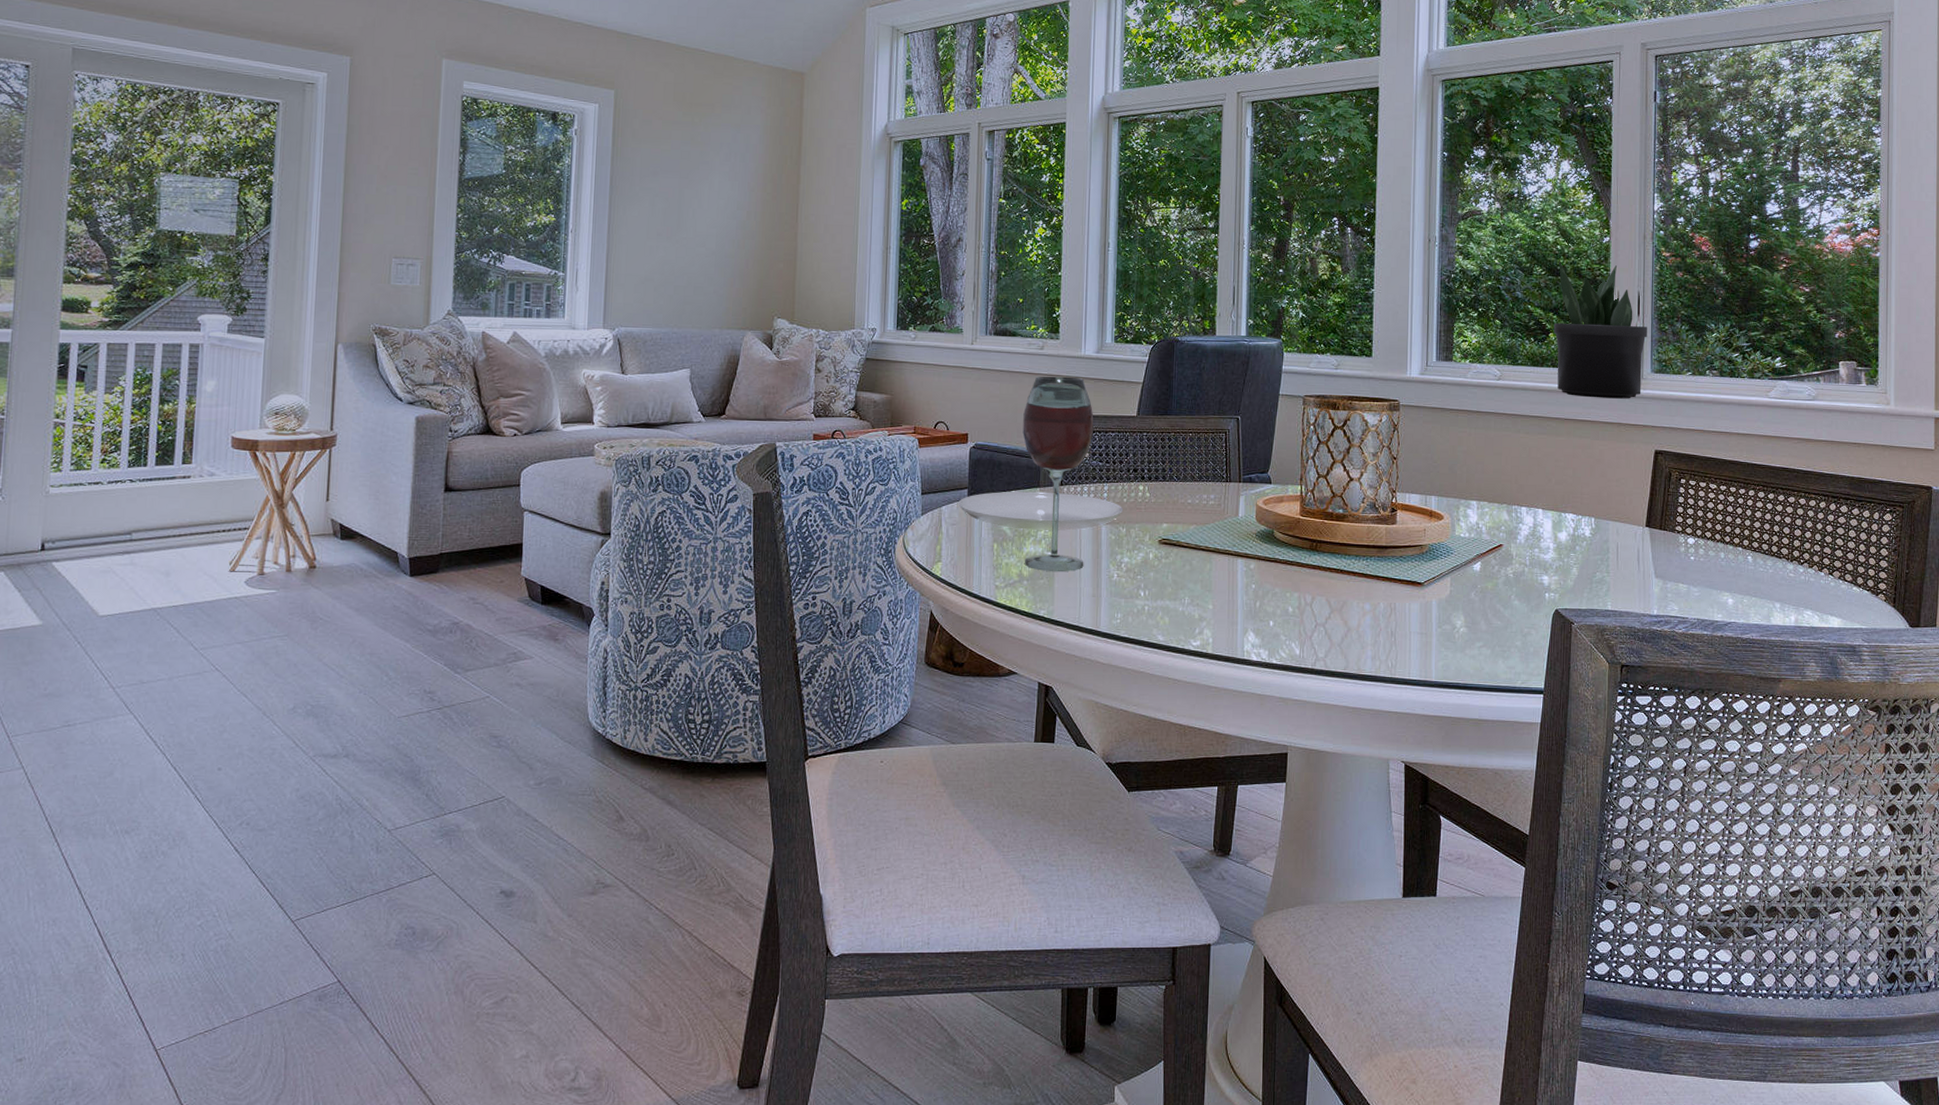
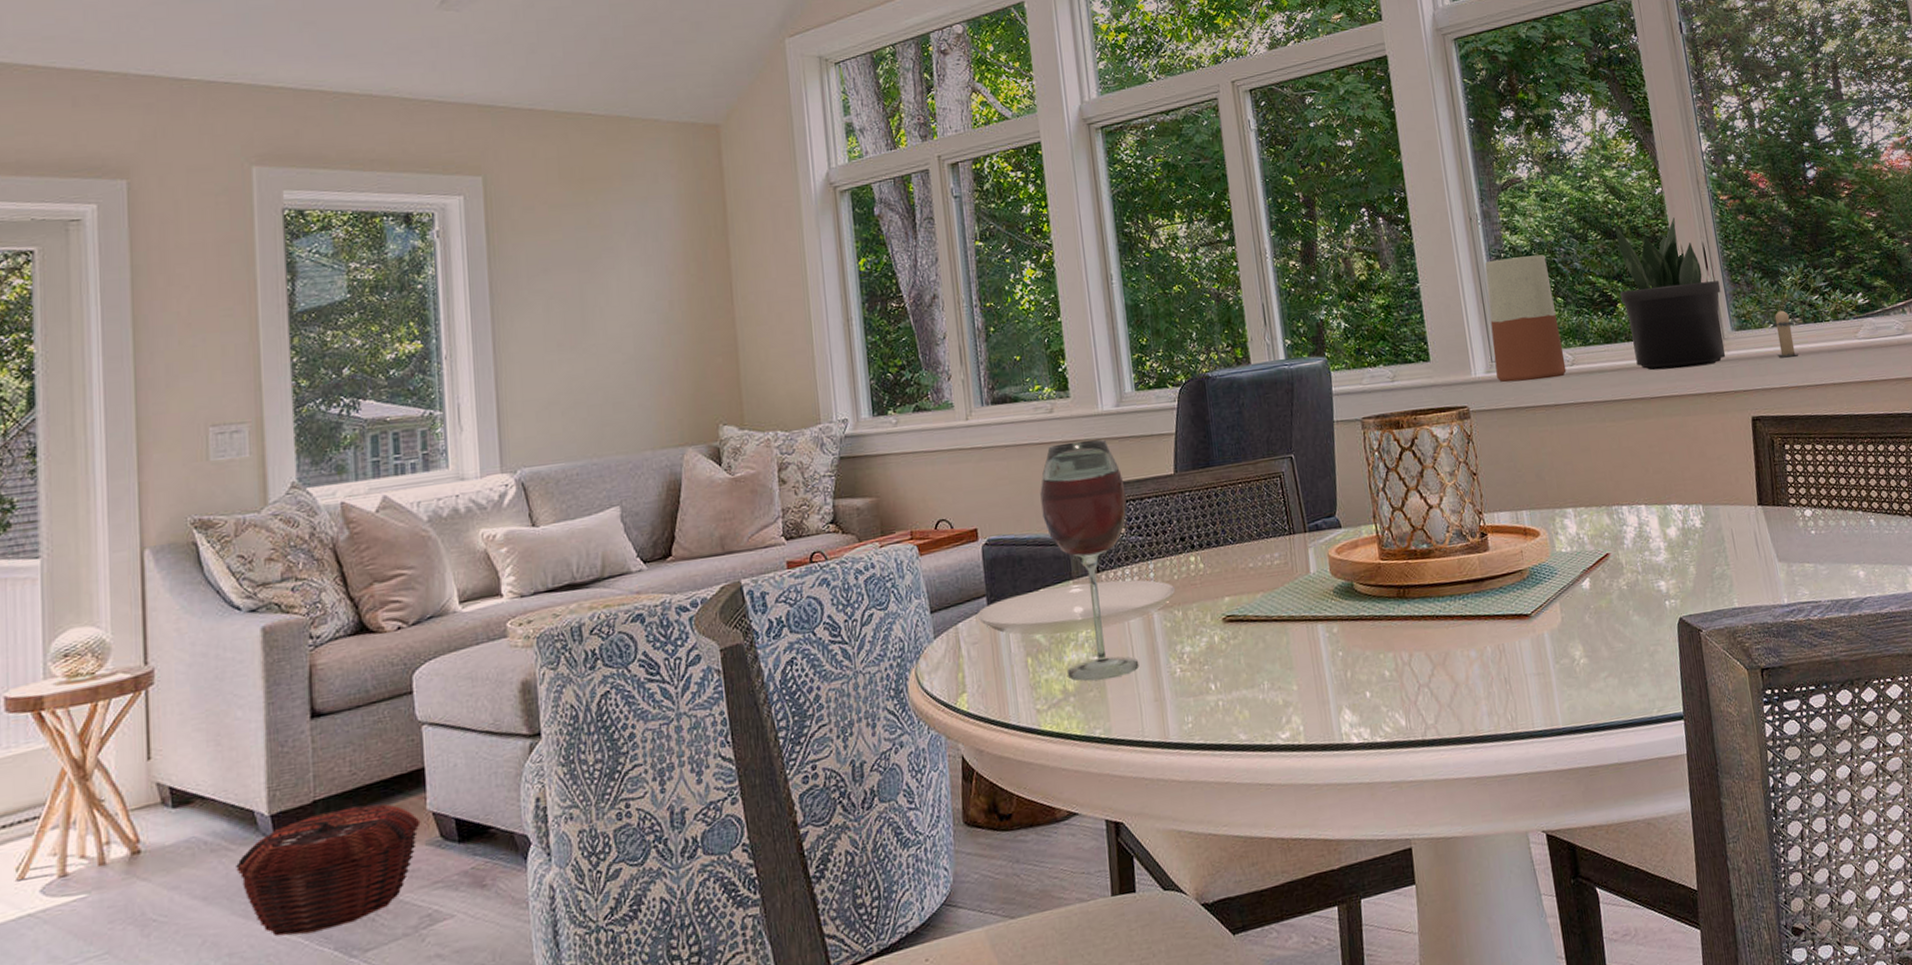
woven basket: none [380,563,516,650] -> present [234,803,421,937]
vase: none [1428,279,1493,389] -> present [1484,254,1567,383]
candle: none [1689,358,1712,405] -> present [1771,307,1799,359]

